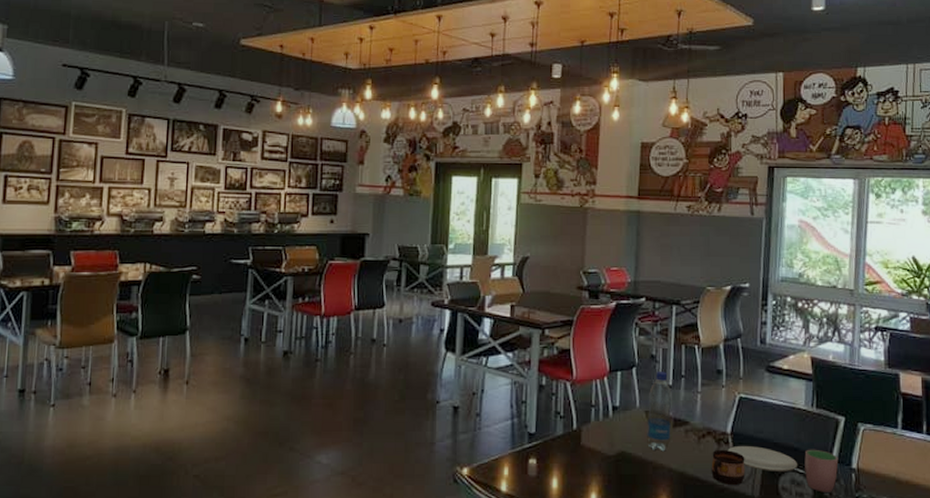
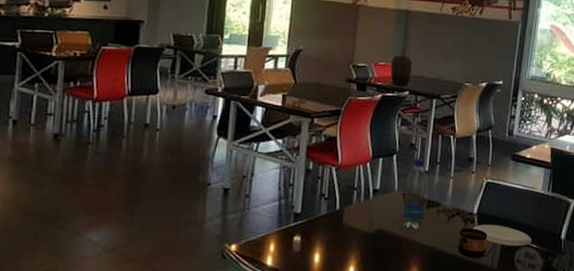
vase: none [624,259,648,293] -> present [390,55,413,87]
cup: present [804,449,839,492] -> none [537,227,567,264]

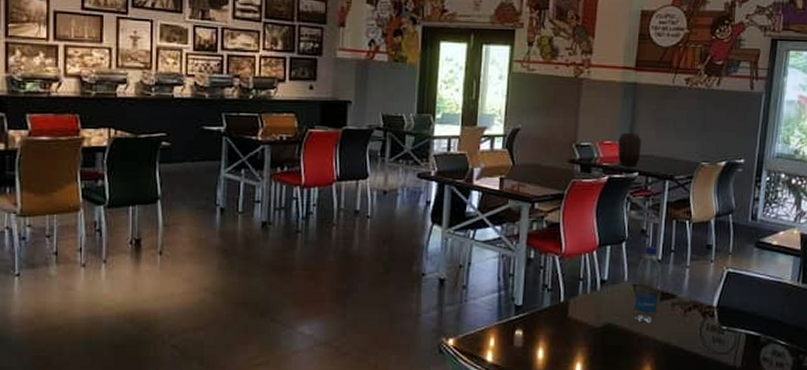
cup: present [457,227,488,259] -> none [695,321,729,357]
plate: present [473,225,532,247] -> none [712,319,780,344]

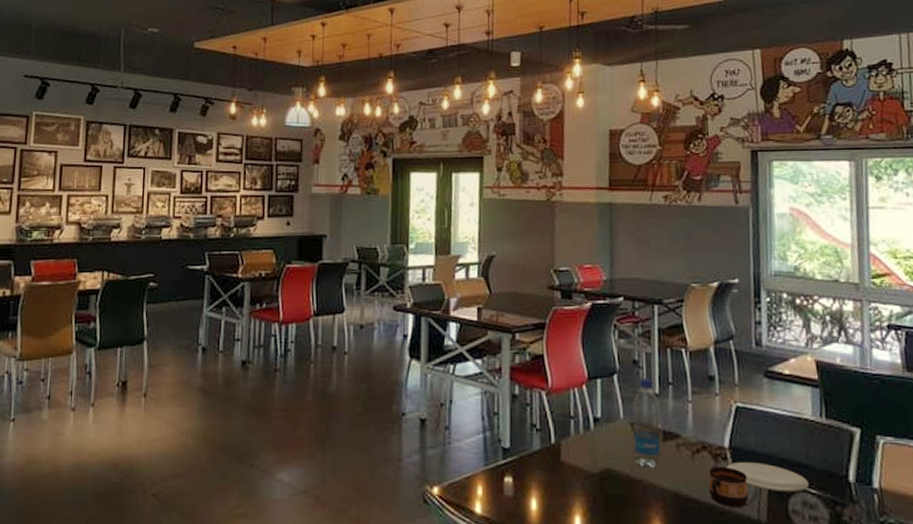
vase: present [618,132,642,167] -> none [598,255,624,292]
cup: none [695,321,729,357] -> present [708,466,749,508]
plate: none [712,319,780,344] -> present [726,463,809,493]

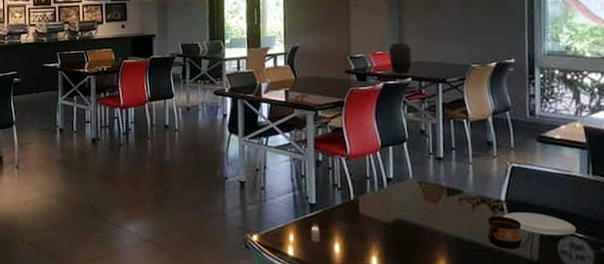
vase: none [598,255,624,292] -> present [389,42,412,74]
bottle: present [633,378,661,469] -> none [420,145,445,219]

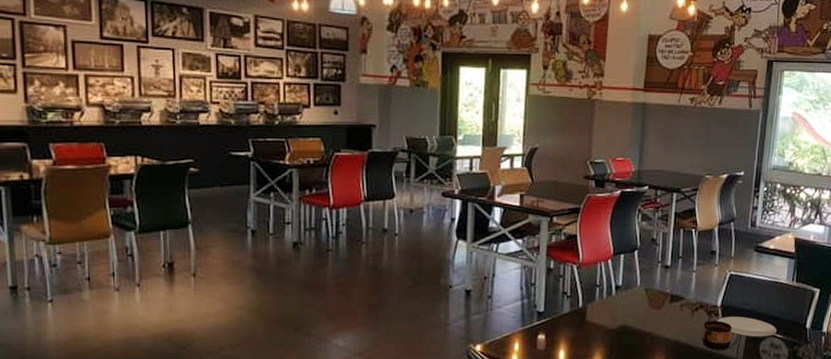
vase: present [389,42,412,74] -> none [629,149,651,182]

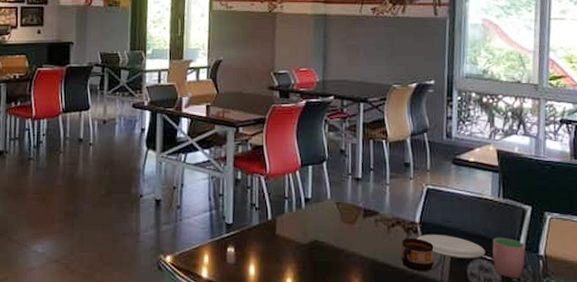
cup: none [782,317,812,353] -> present [492,237,526,278]

